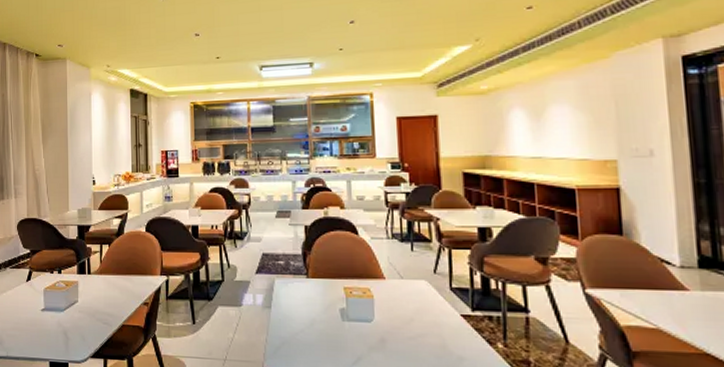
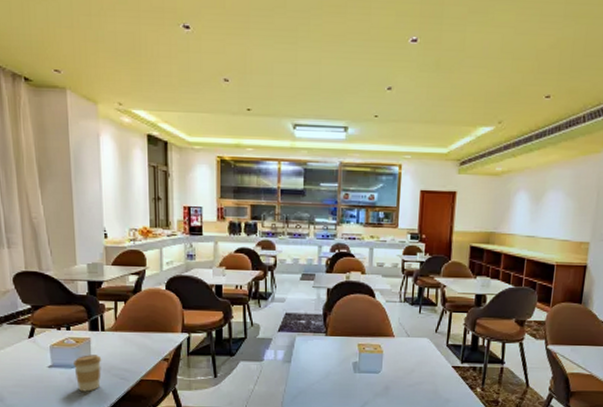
coffee cup: none [63,298,88,337] -> present [74,355,102,392]

